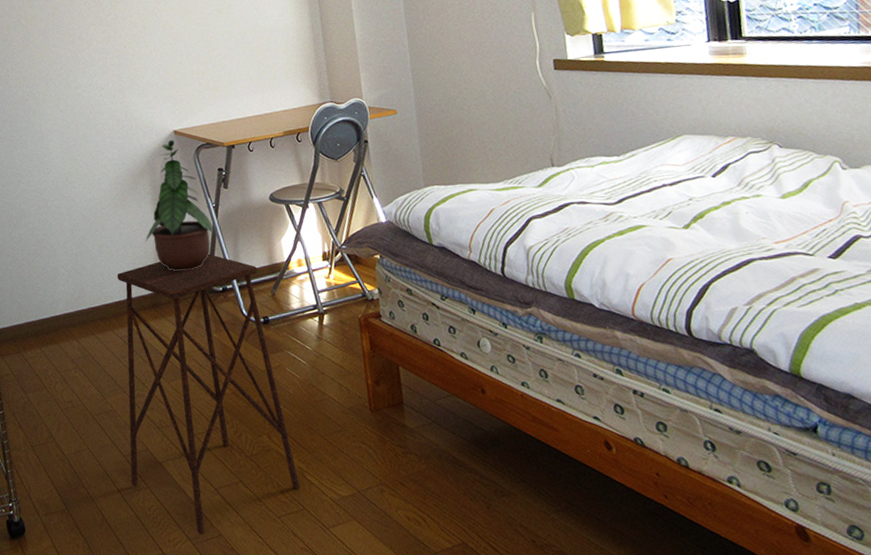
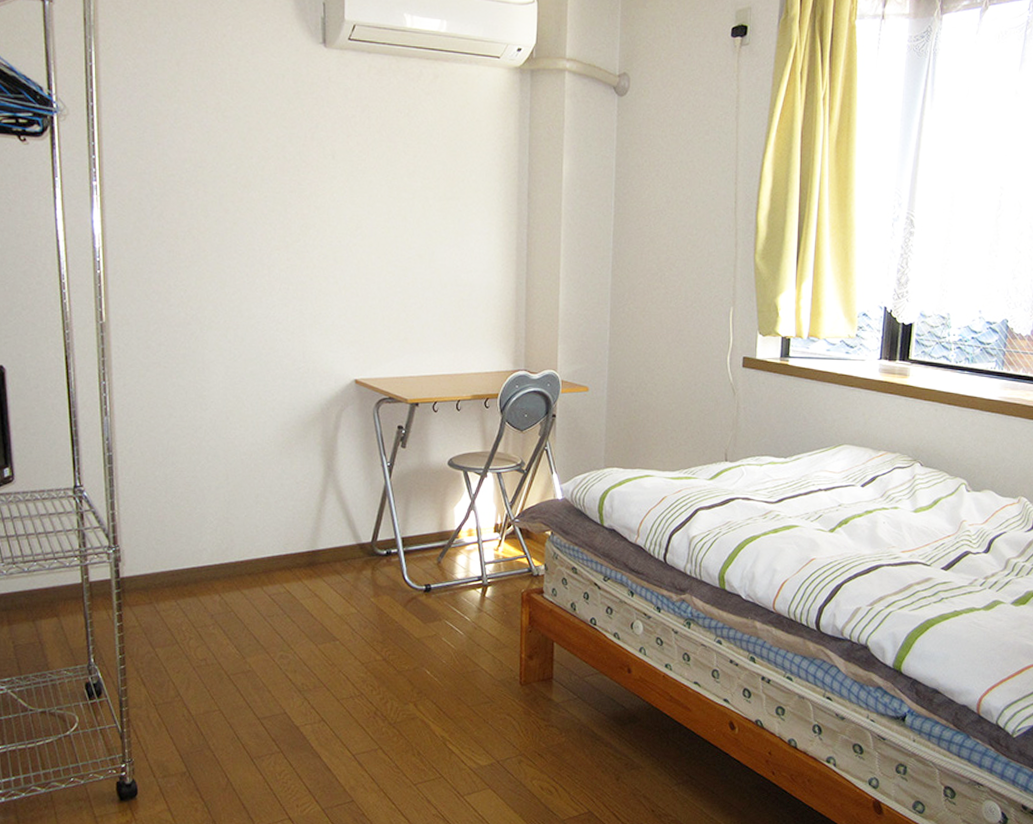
side table: present [117,253,300,535] -> none [263,514,441,800]
potted plant: present [145,140,215,272] -> none [309,389,385,531]

